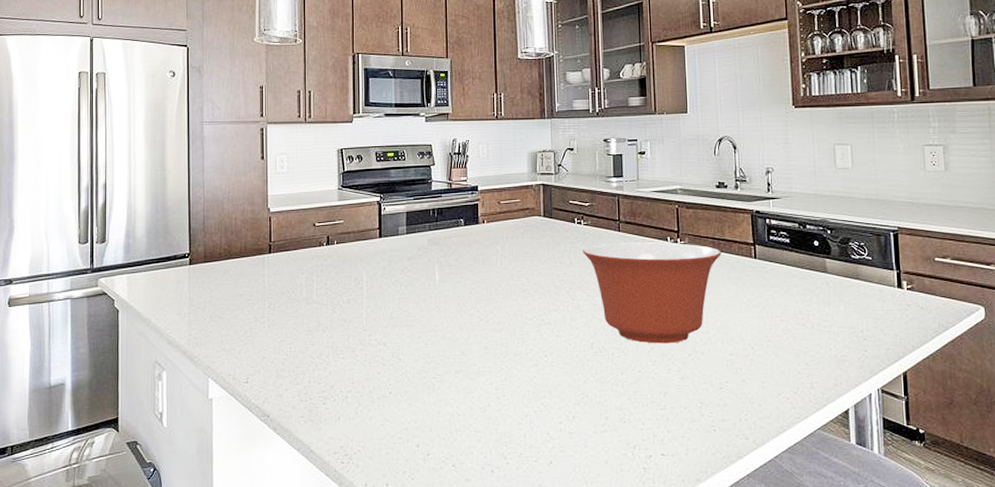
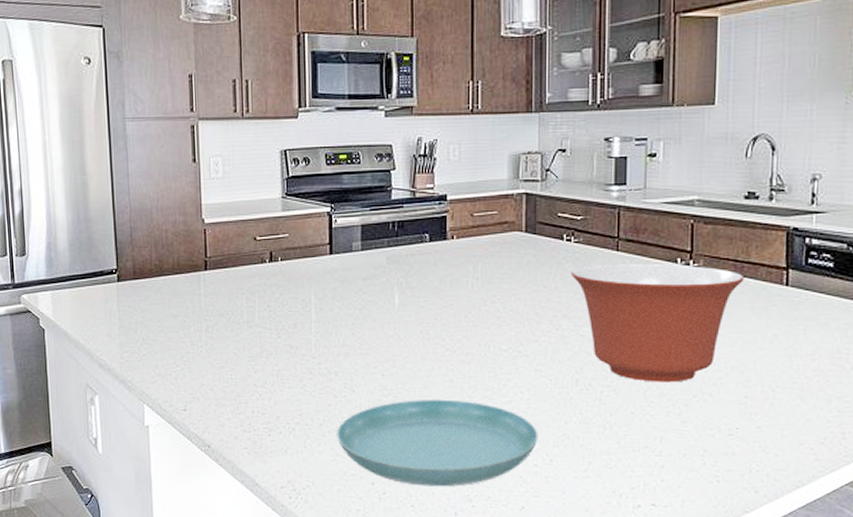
saucer: none [385,365,562,446] -> present [337,400,538,487]

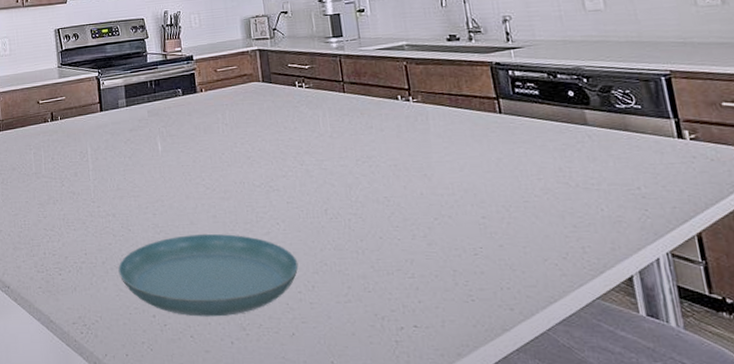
mixing bowl: present [571,264,744,383] -> none [307,101,461,208]

